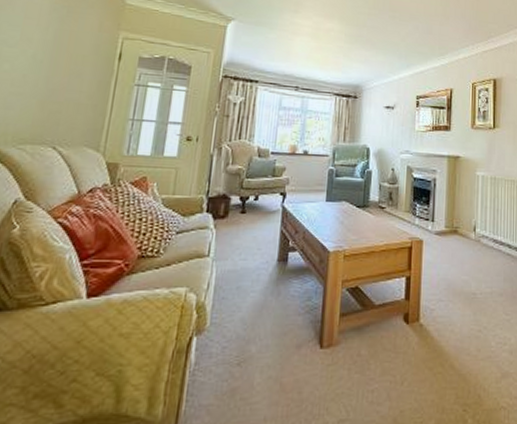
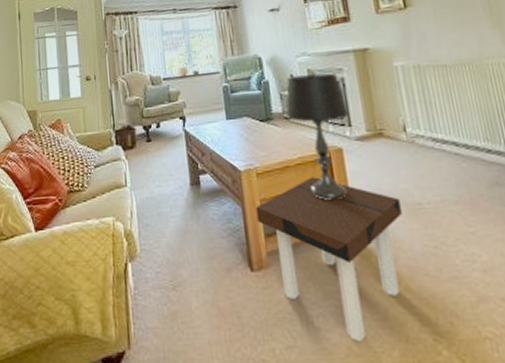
side table: none [336,263,460,414] -> present [256,177,402,342]
table lamp: none [381,170,434,286] -> present [286,73,349,201]

